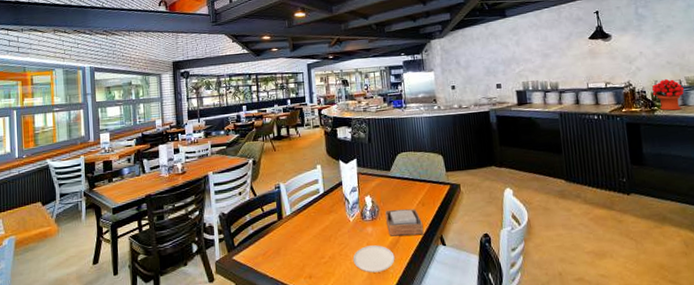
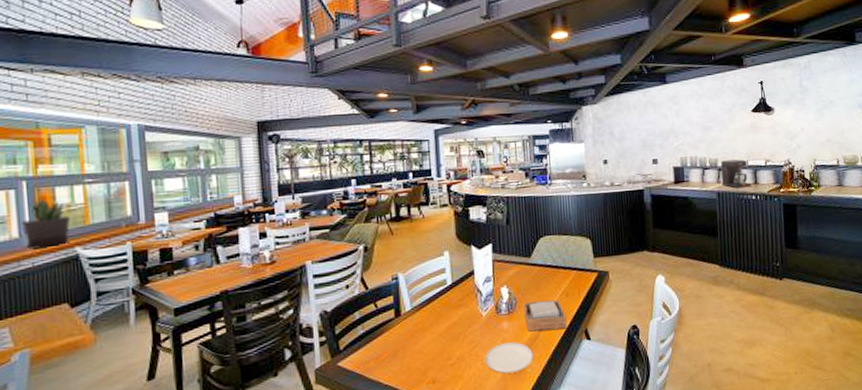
planter: none [13,122,44,161] -> present [22,197,71,250]
coffee maker: none [561,82,592,109] -> present [720,159,751,189]
bouquet: present [651,78,685,111] -> none [810,157,842,192]

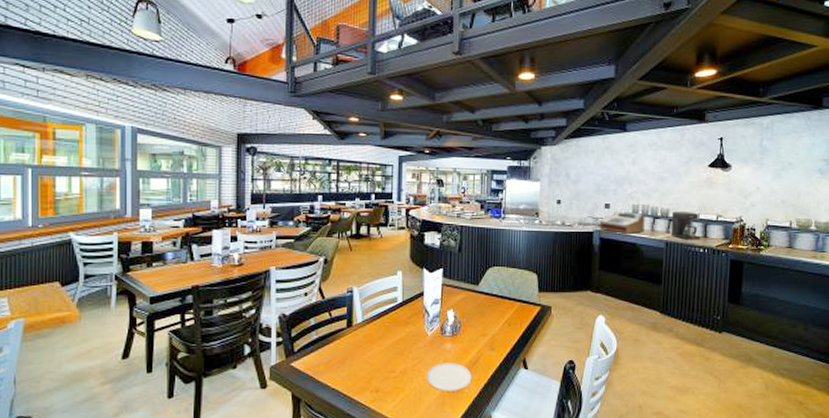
planter: present [22,197,71,250] -> none [25,184,67,231]
napkin holder: present [523,300,567,332] -> none [467,327,507,356]
cash register: none [649,165,695,189] -> present [599,210,645,235]

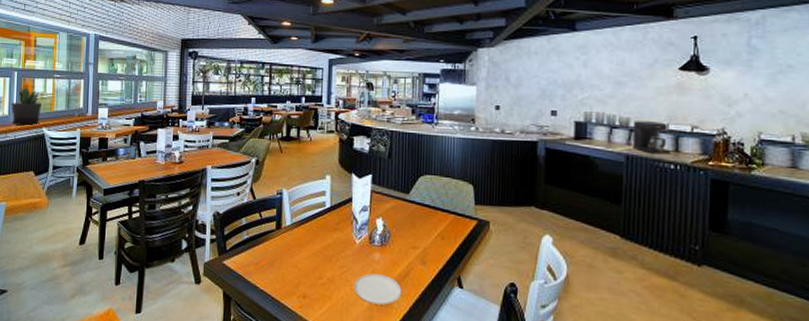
planter: none [25,184,67,231] -> present [11,85,43,126]
cash register: present [599,210,645,235] -> none [544,118,600,146]

